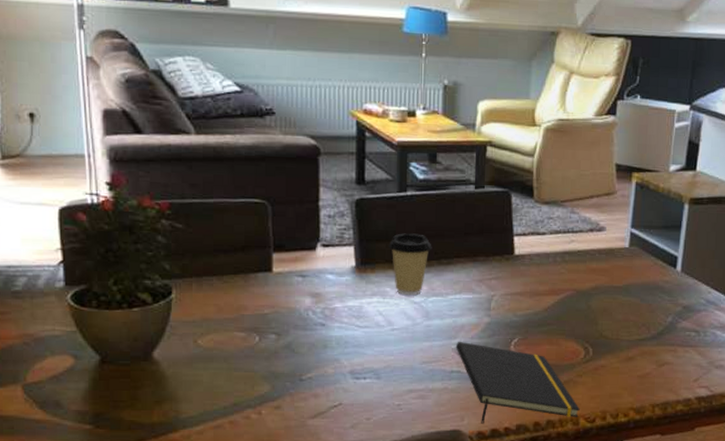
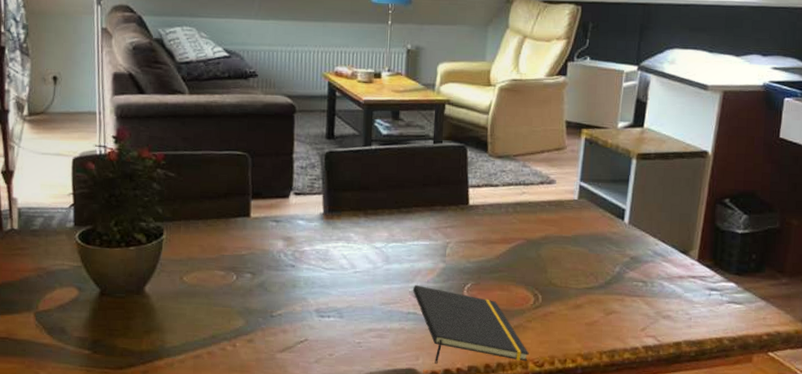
coffee cup: present [388,233,432,296] -> none [353,183,393,241]

